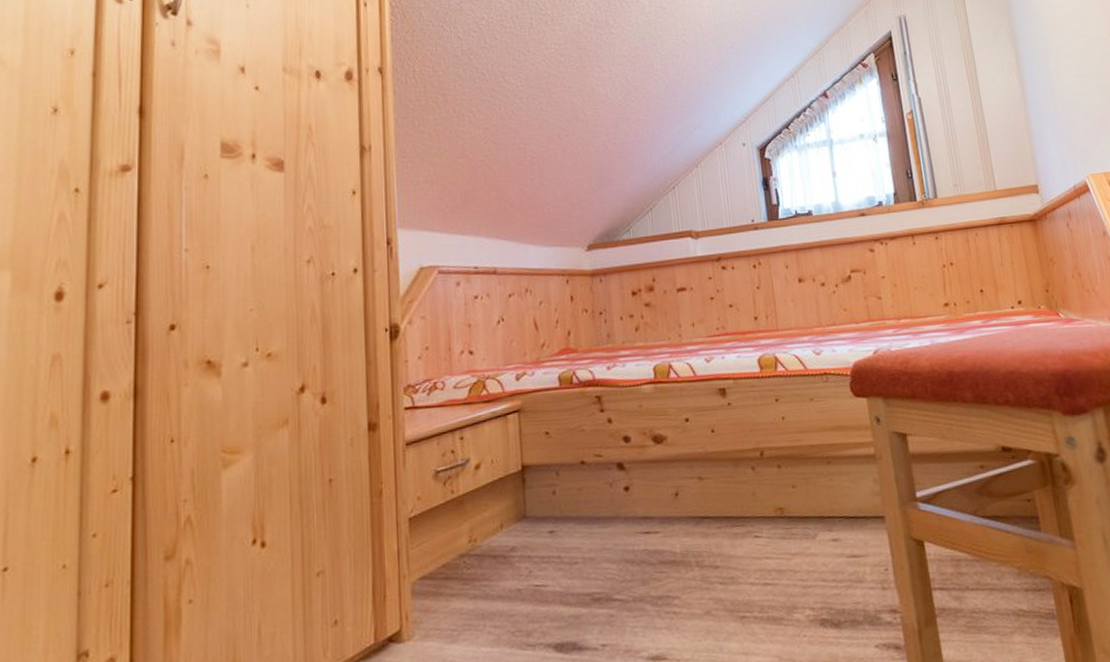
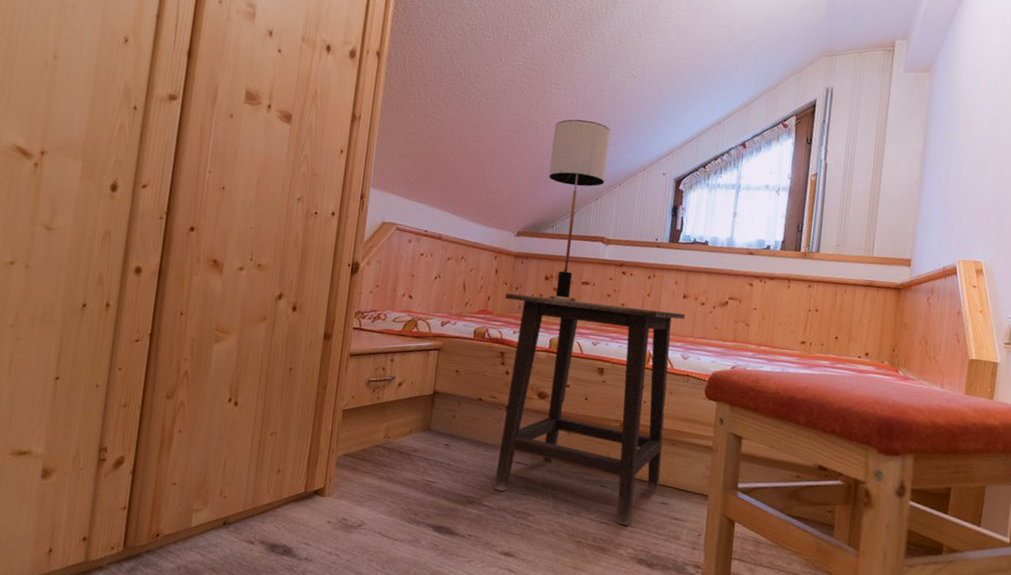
side table: none [588,300,825,582] -> present [493,293,686,527]
table lamp: none [607,100,678,318] -> present [549,119,611,302]

